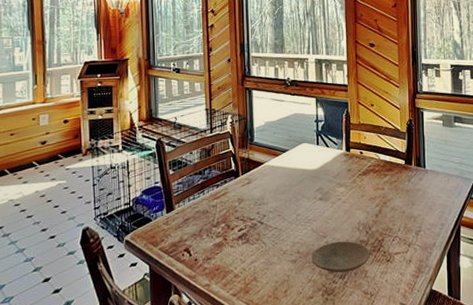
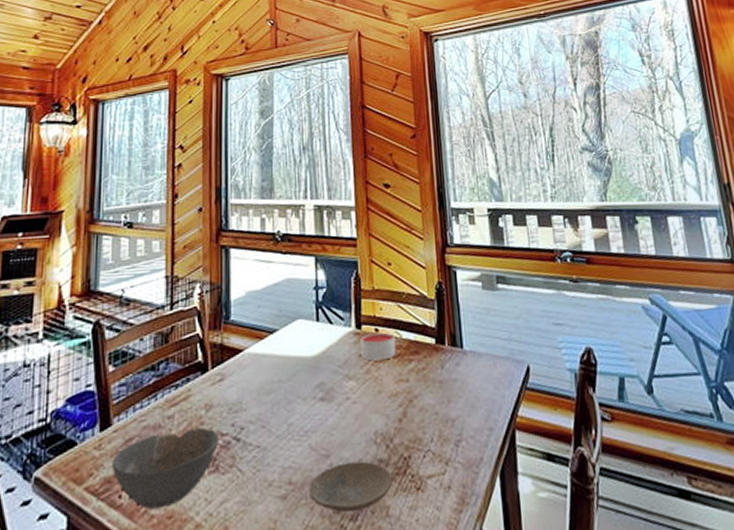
bowl: none [176,213,248,264] -> present [112,427,218,510]
candle: none [349,154,375,175] -> present [360,332,396,361]

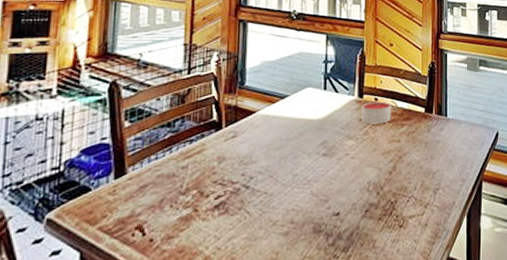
bowl: present [112,427,218,510] -> none [125,176,229,246]
plate: present [309,461,393,513] -> none [309,205,380,245]

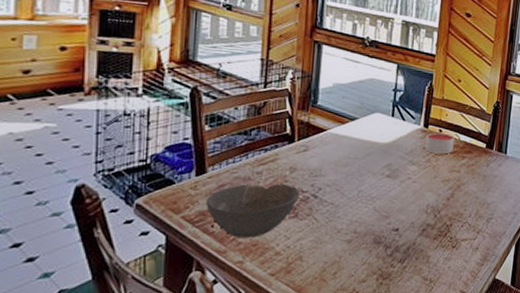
bowl: none [125,176,229,246] -> present [206,183,300,238]

